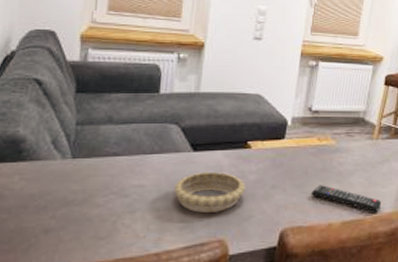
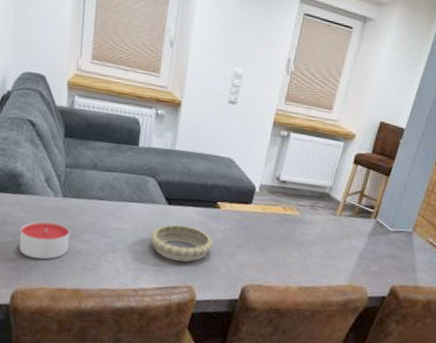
candle: none [16,188,81,235] -> present [19,220,71,260]
remote control: present [312,185,382,212] -> none [273,251,338,283]

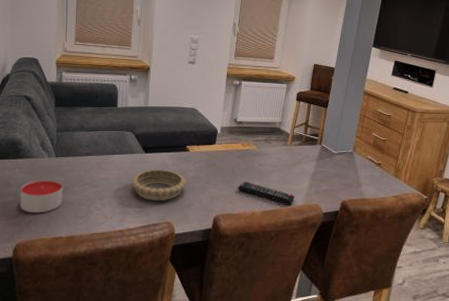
remote control: none [273,251,338,283] -> present [238,182,295,204]

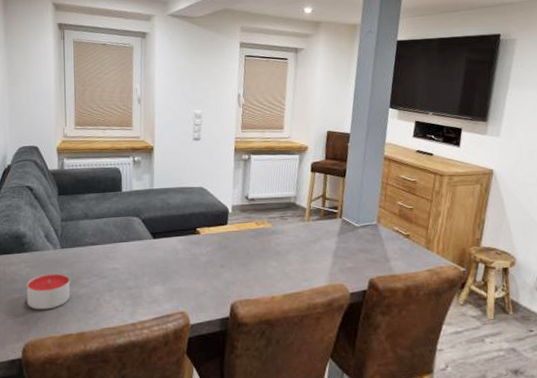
decorative bowl: present [132,169,186,201] -> none [141,255,199,290]
remote control: present [238,182,295,204] -> none [255,263,317,286]

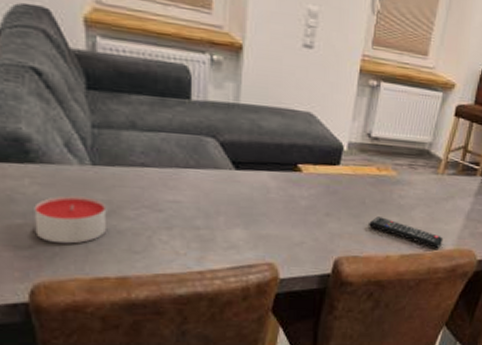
remote control: none [255,263,317,286] -> present [369,216,443,248]

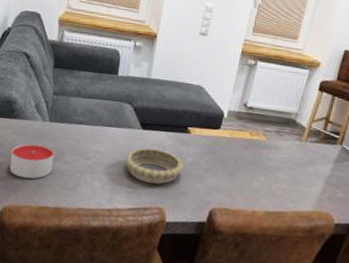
decorative bowl: none [215,192,296,235] -> present [125,148,184,185]
remote control: present [369,216,443,248] -> none [240,175,304,208]

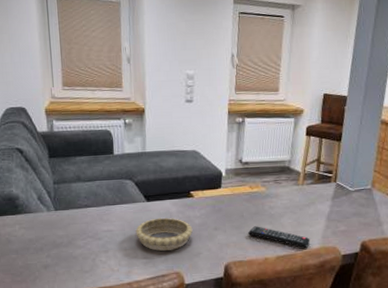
candle: present [9,143,55,179] -> none [22,234,66,270]
remote control: none [240,175,304,208] -> present [248,226,310,248]

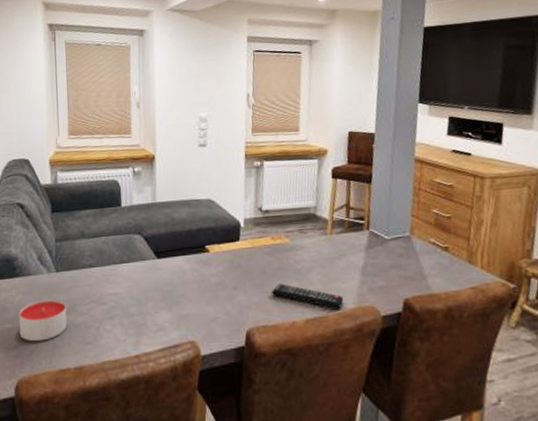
candle: none [22,234,66,270] -> present [19,299,67,342]
decorative bowl: present [135,217,193,251] -> none [144,276,209,316]

